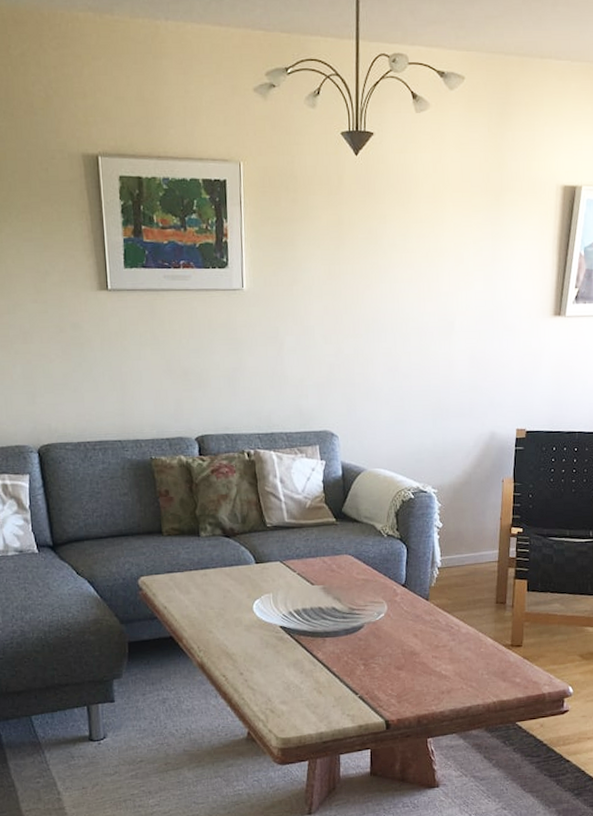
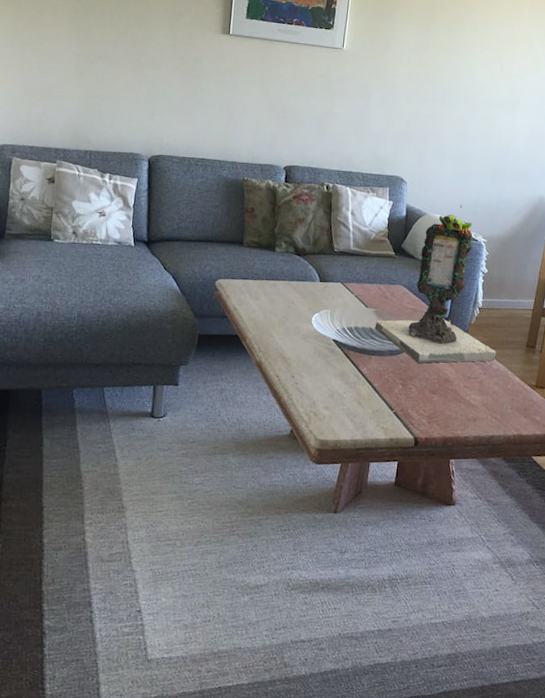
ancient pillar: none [324,453,464,639] -> present [374,204,497,364]

